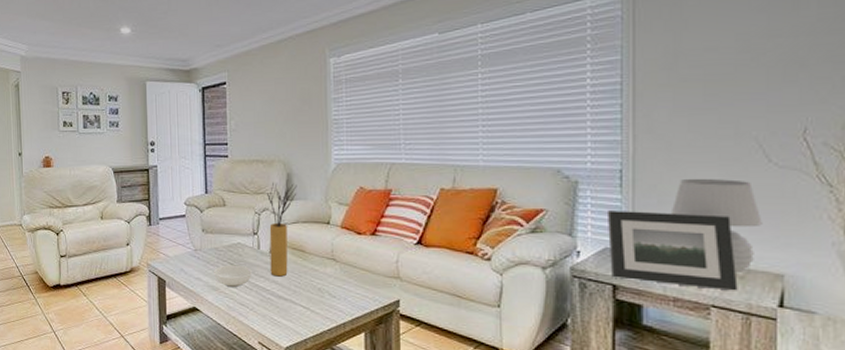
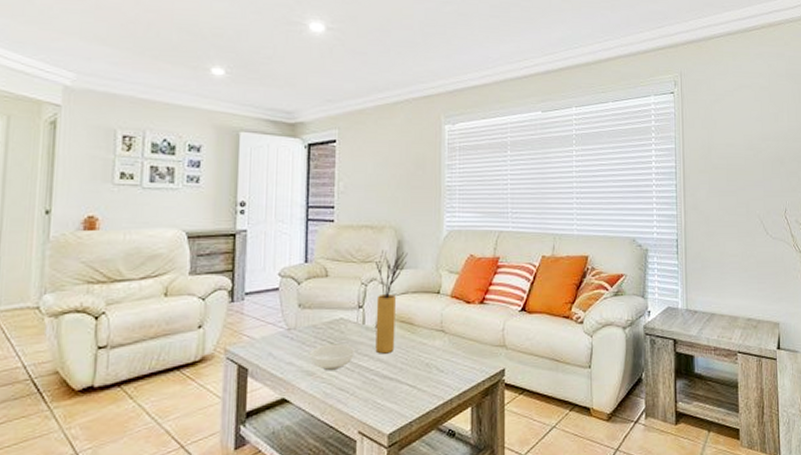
picture frame: present [606,211,738,291] -> none [668,274,753,339]
table lamp: present [672,178,762,274] -> none [711,246,765,324]

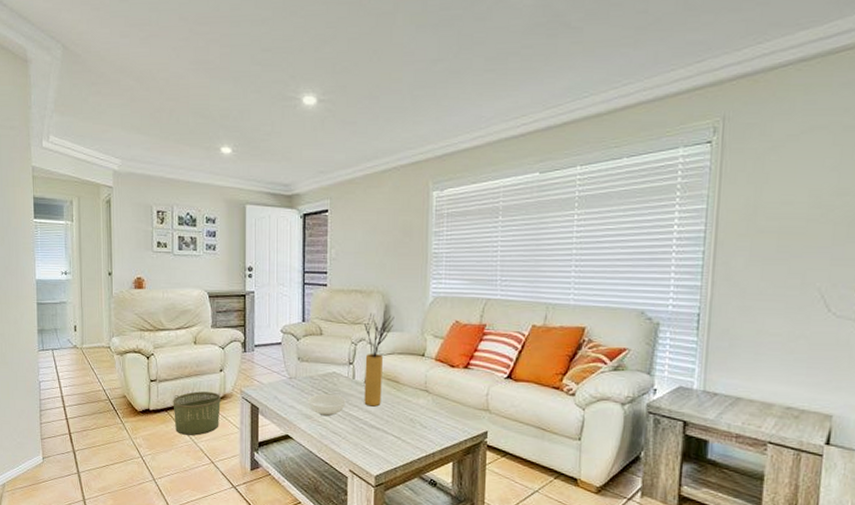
basket: none [129,355,198,415] -> present [173,391,221,436]

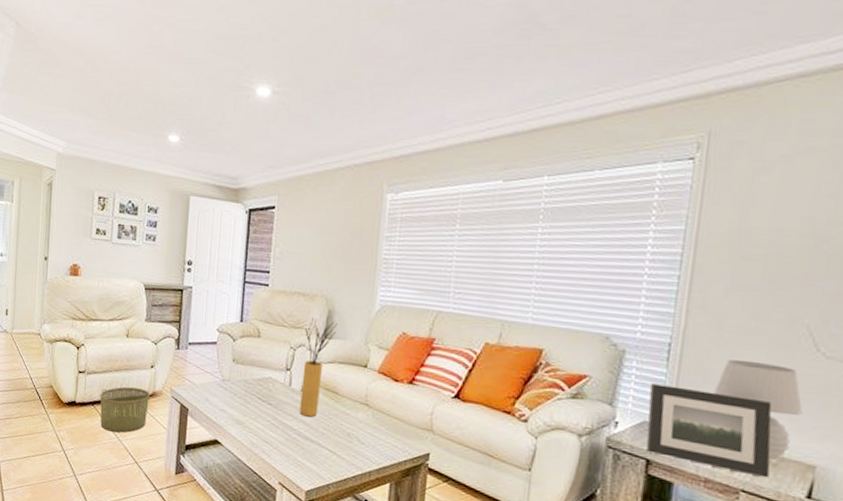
bowl: present [308,393,347,417] -> none [240,399,281,424]
picture frame: none [682,352,793,429] -> present [646,383,772,478]
table lamp: none [741,324,818,414] -> present [714,359,803,461]

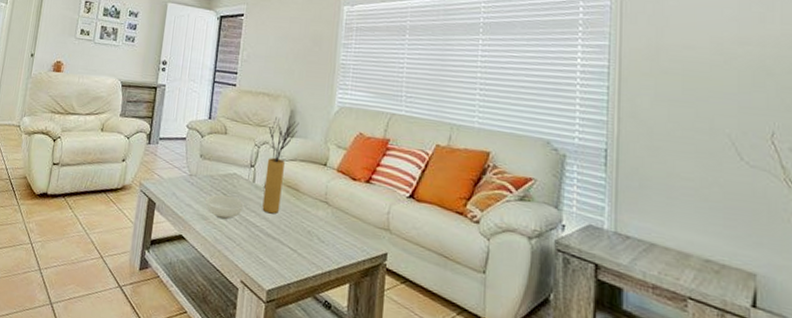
basket: present [100,386,150,433] -> none [69,179,120,226]
bowl: none [240,399,281,424] -> present [205,194,245,220]
picture frame: present [646,383,772,478] -> none [591,188,713,286]
table lamp: present [714,359,803,461] -> none [652,166,736,268]

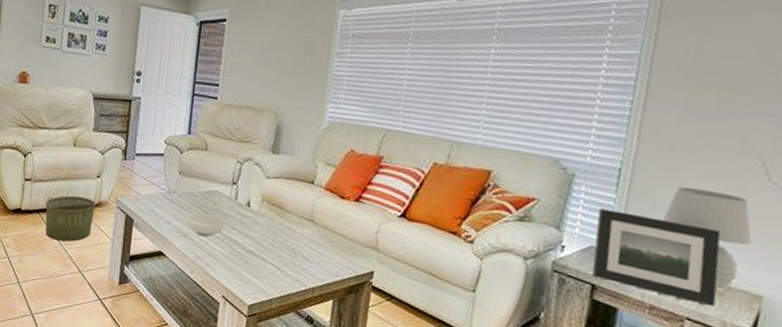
basket: none [69,179,120,226] -> present [45,195,95,242]
vase: present [262,115,299,214] -> none [244,131,286,232]
picture frame: none [591,188,713,286] -> present [592,208,721,307]
table lamp: none [652,166,736,268] -> present [663,187,752,290]

